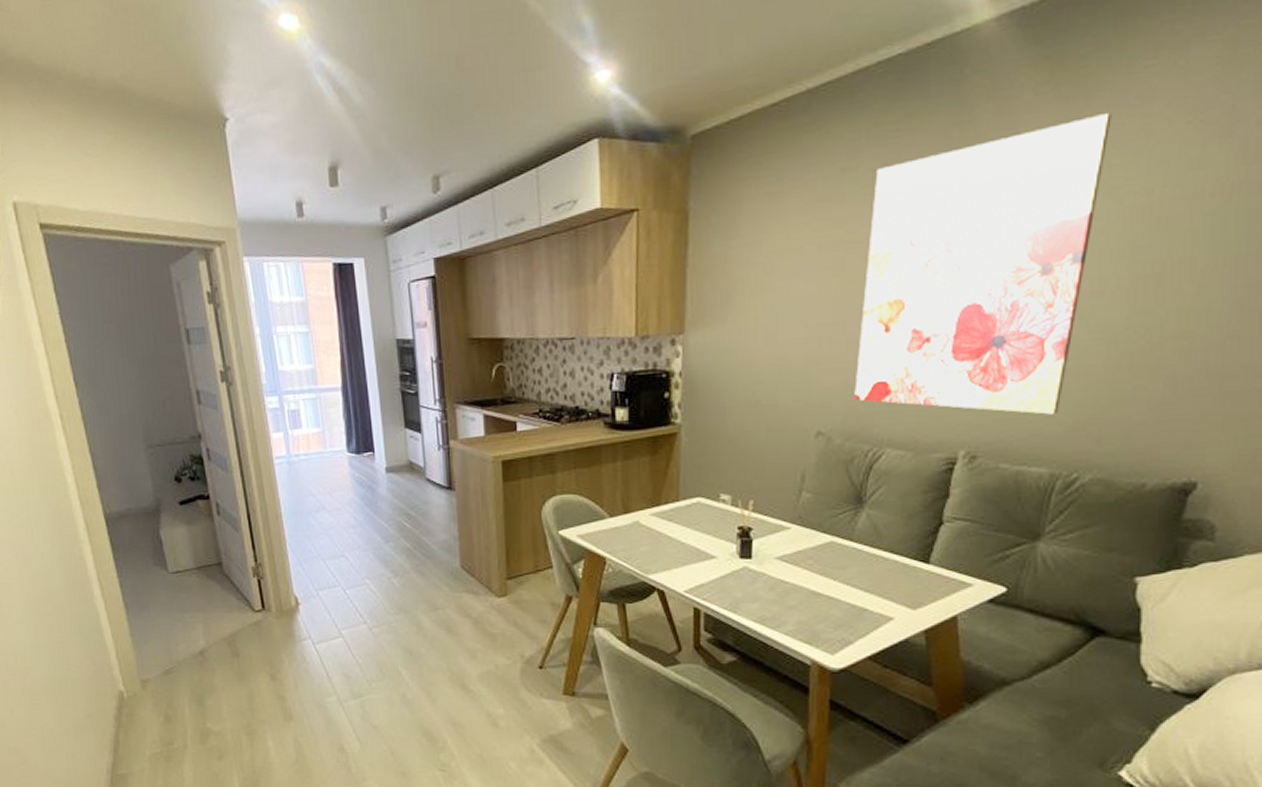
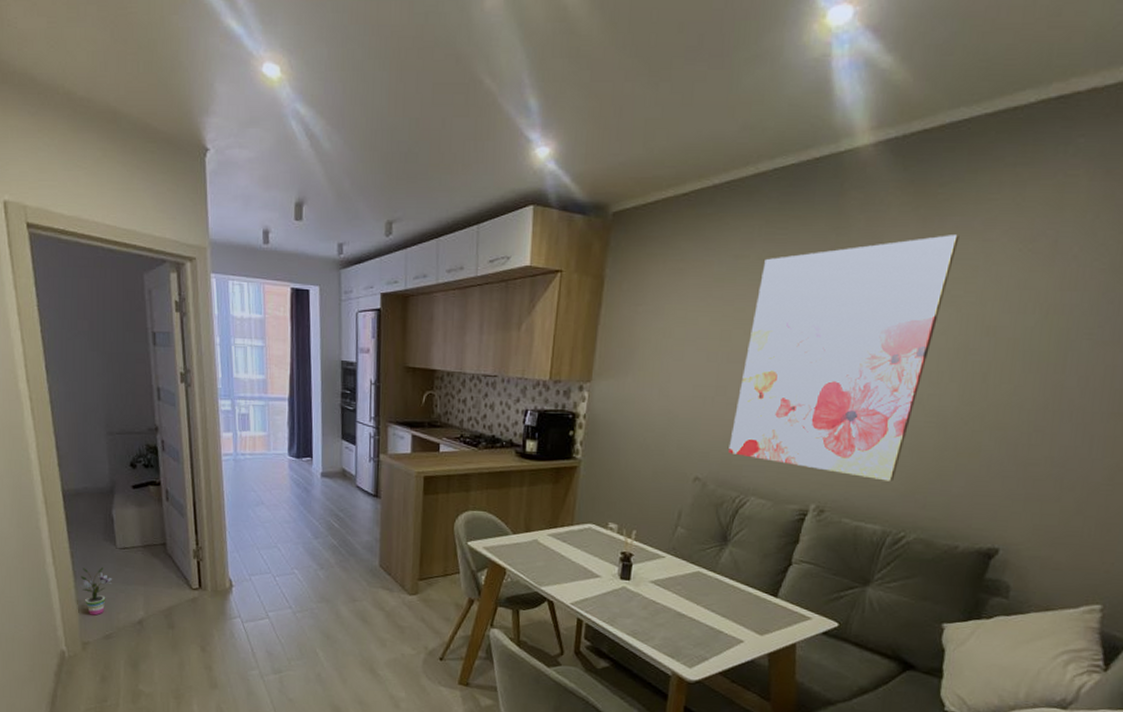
potted plant: none [131,596,167,650] -> present [78,567,112,616]

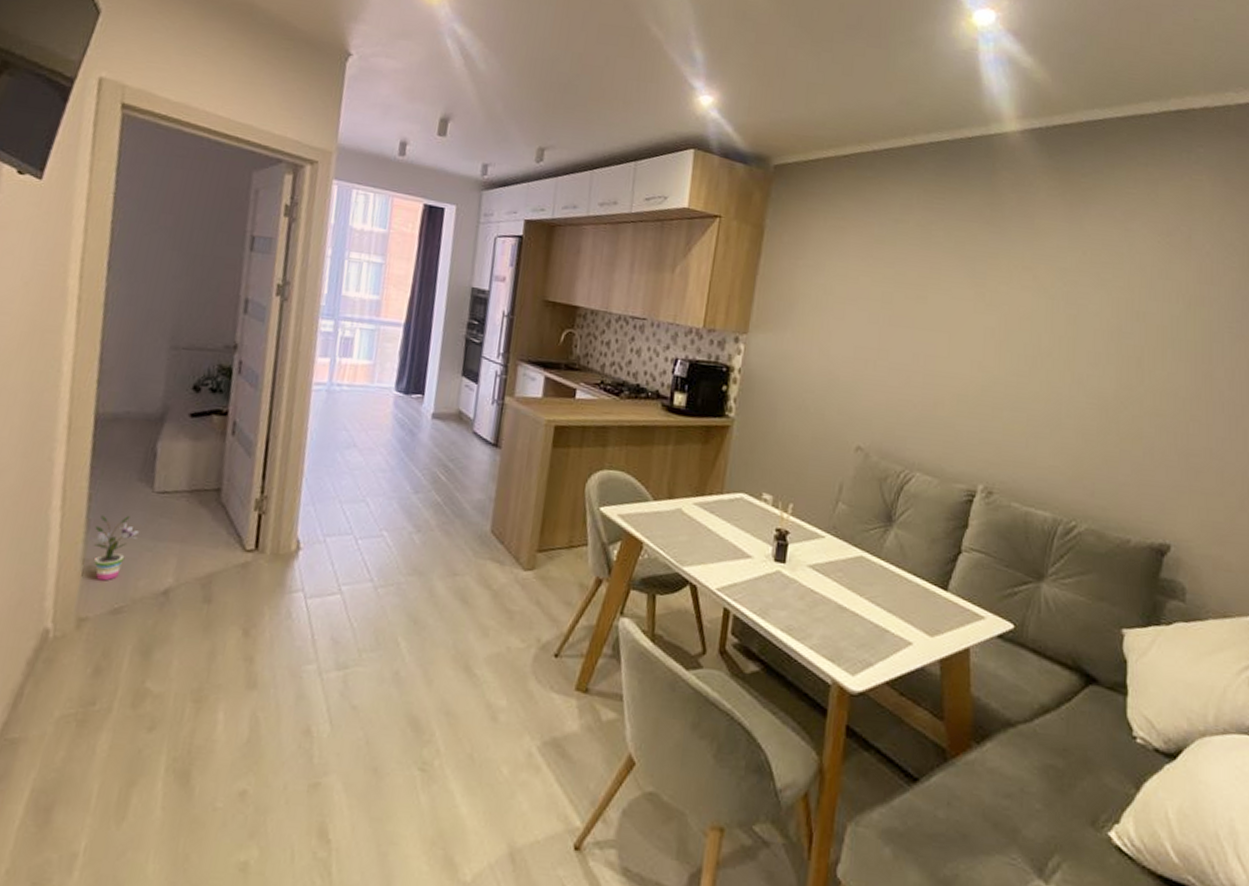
wall art: present [728,235,960,481] -> none [892,221,1104,464]

